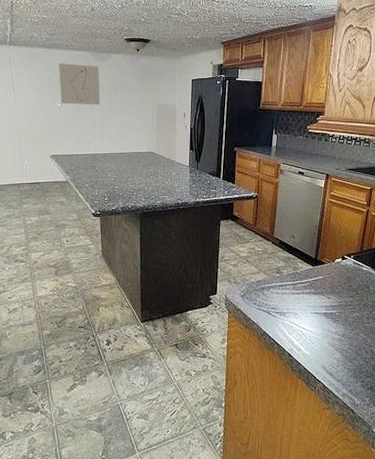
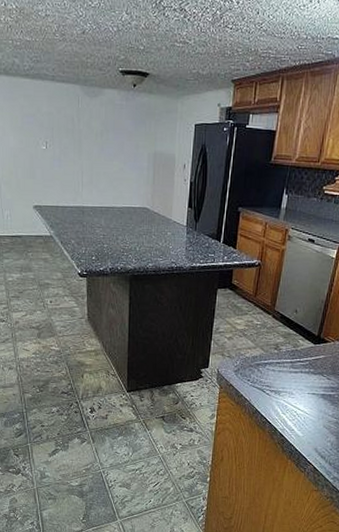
wall art: present [59,63,100,105] -> none [44,98,90,150]

